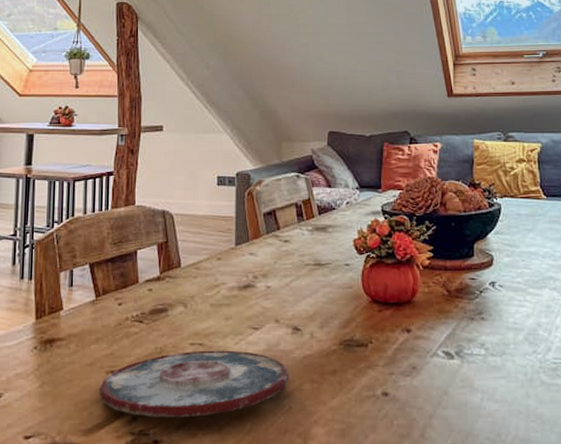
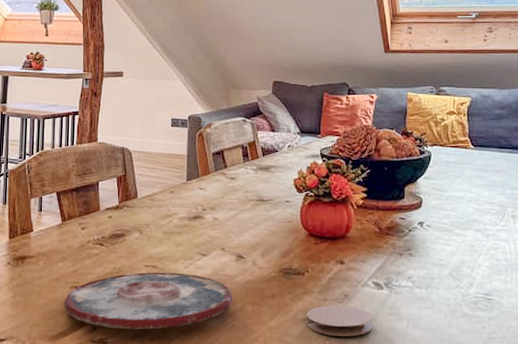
coaster: none [371,379,444,414] -> present [306,305,373,337]

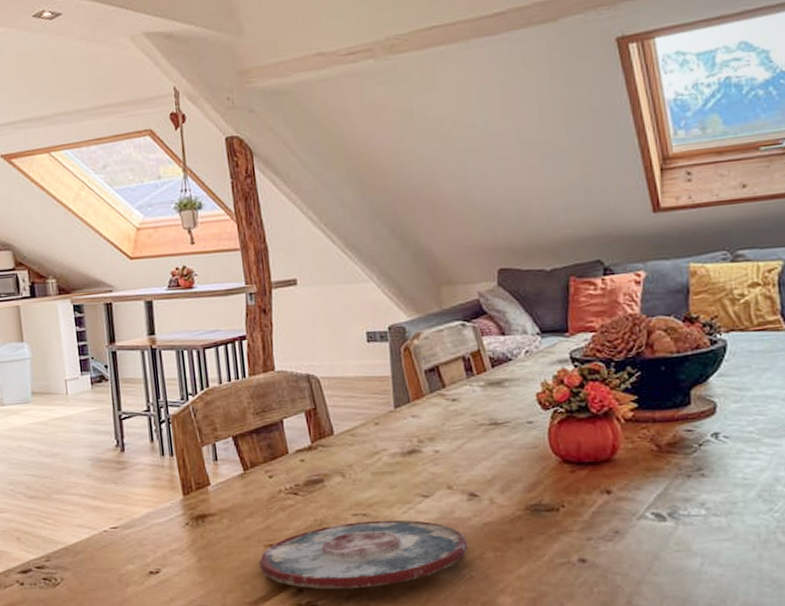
coaster: present [306,305,373,337] -> none [565,544,655,581]

